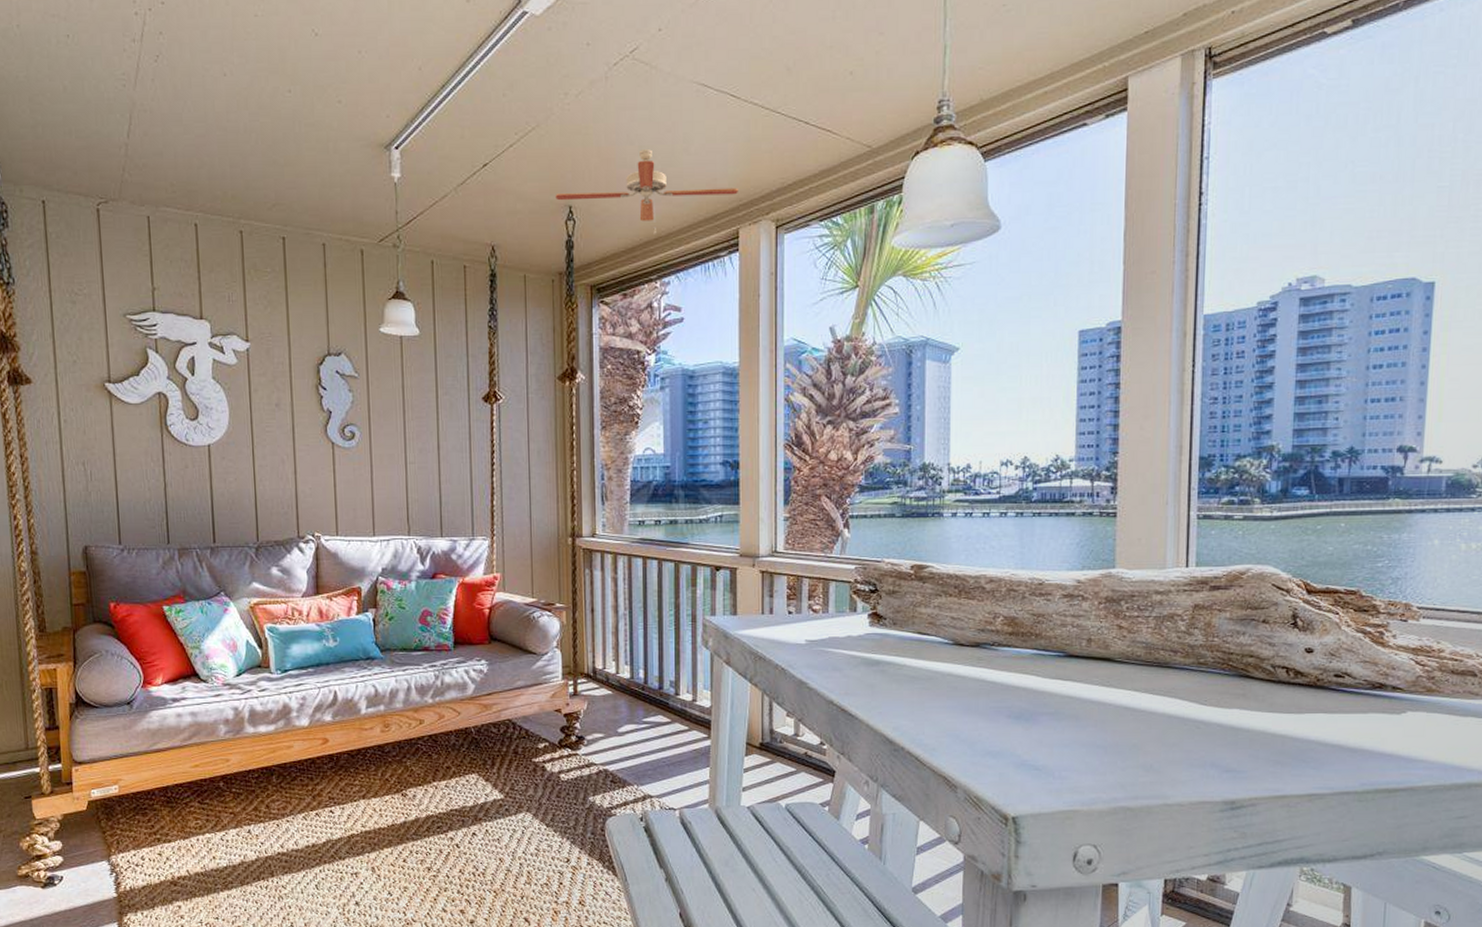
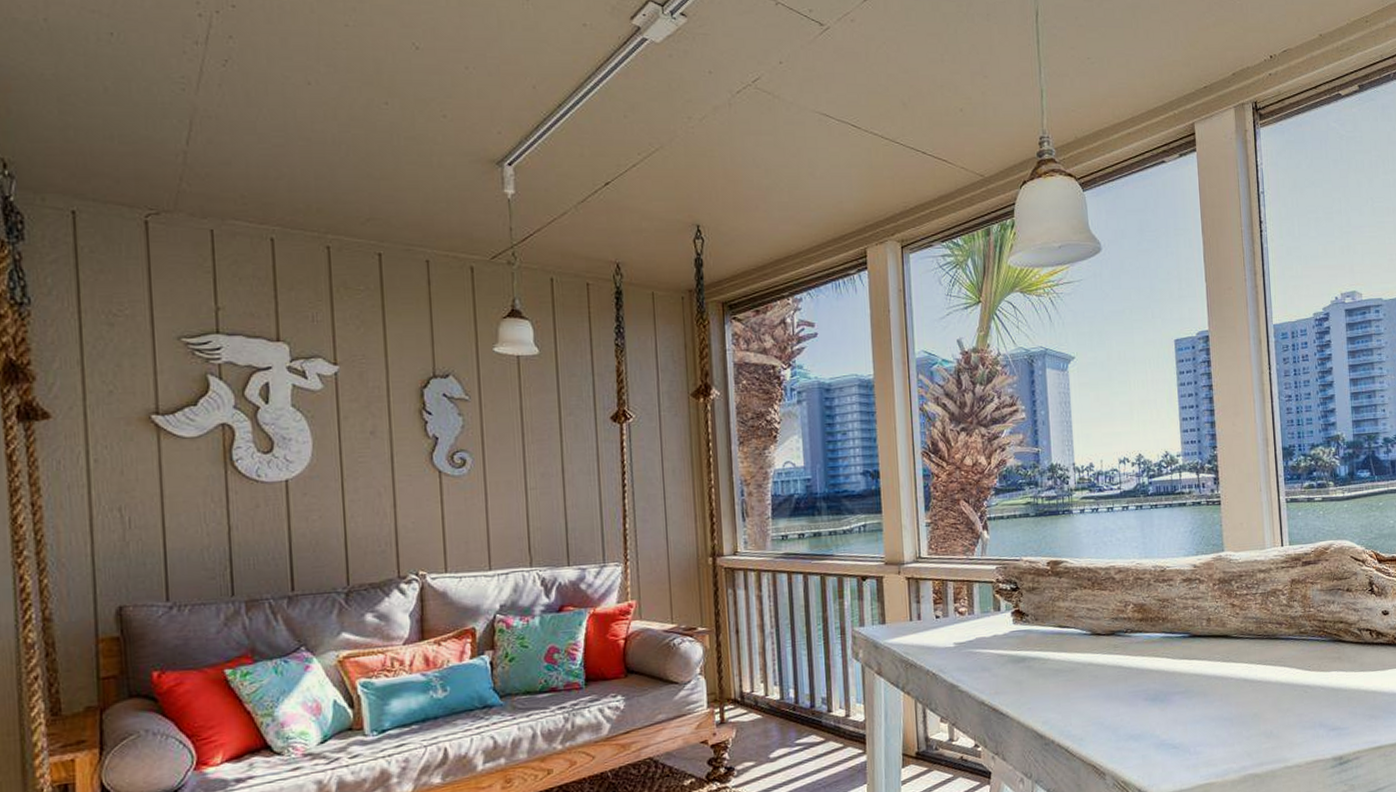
ceiling fan: present [555,149,738,236] -> none [682,173,864,254]

